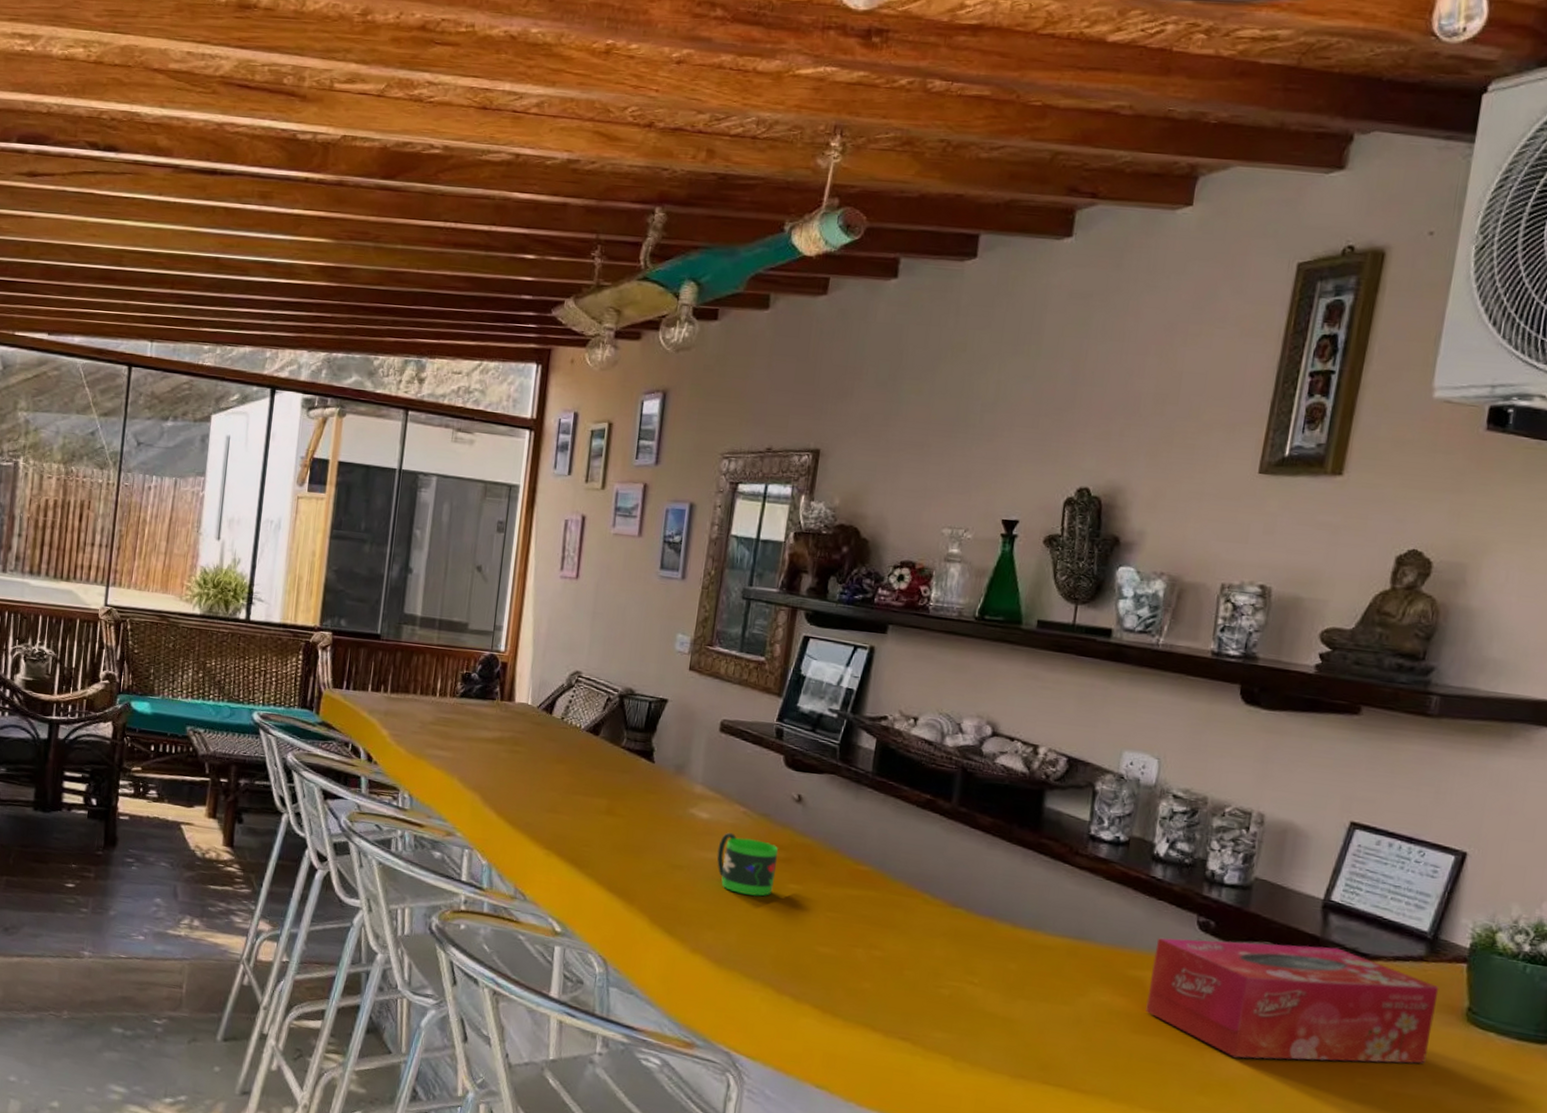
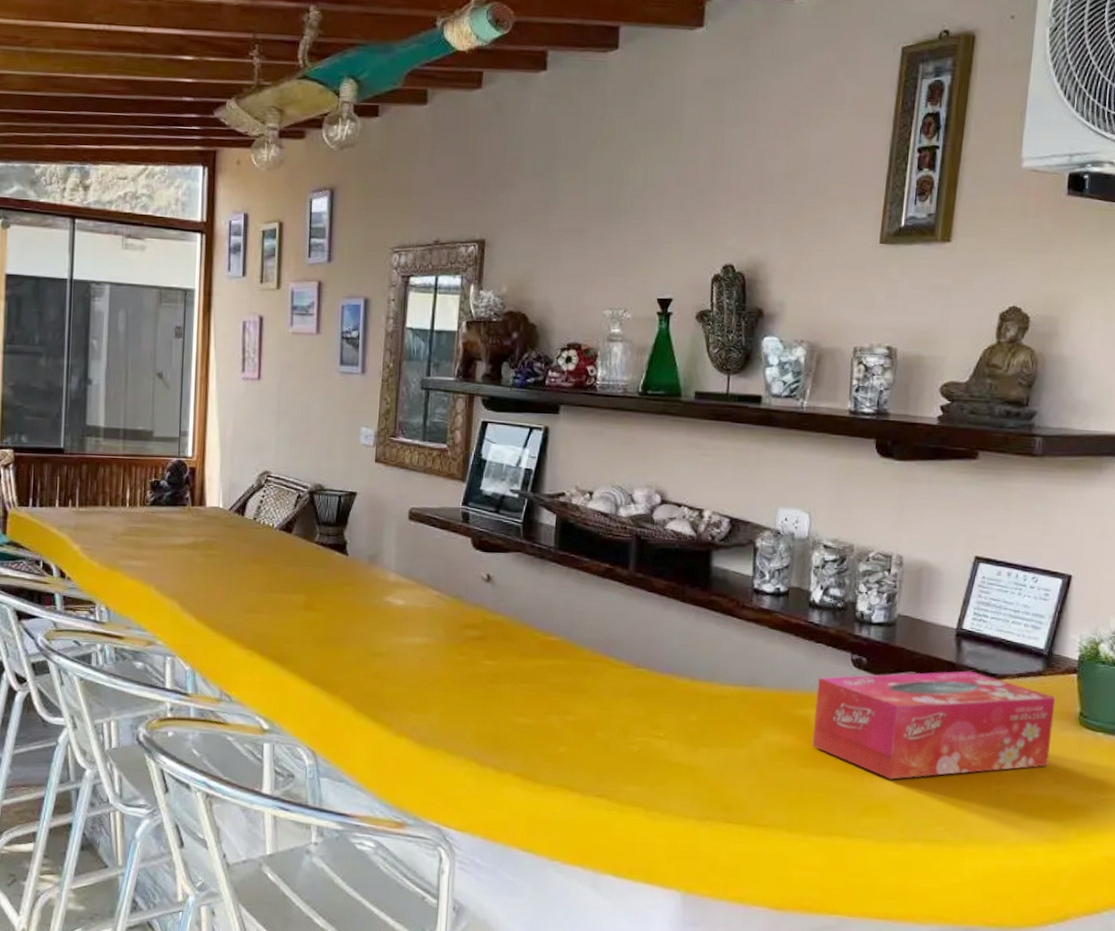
mug: present [716,832,778,897] -> none [414,616,472,675]

